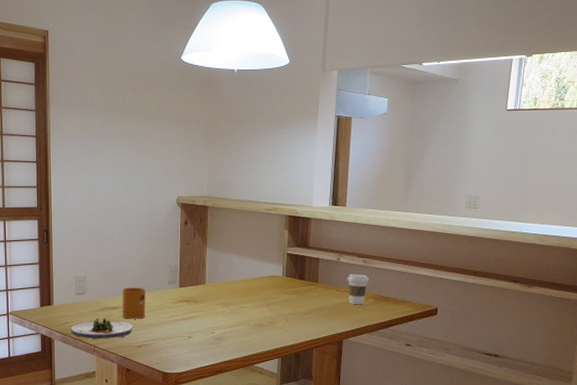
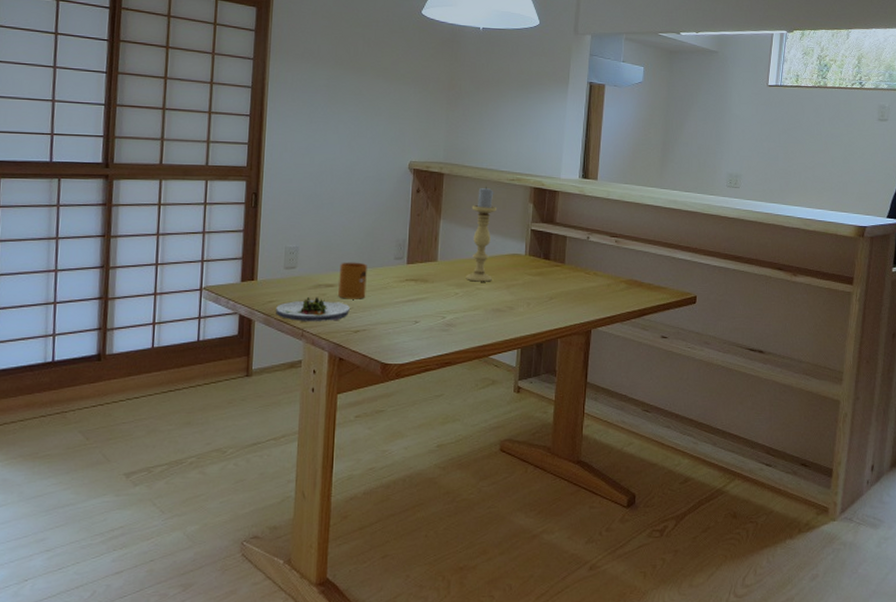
candle holder: none [231,216,256,301] -> present [466,186,496,282]
coffee cup: present [347,273,369,305] -> none [597,254,621,290]

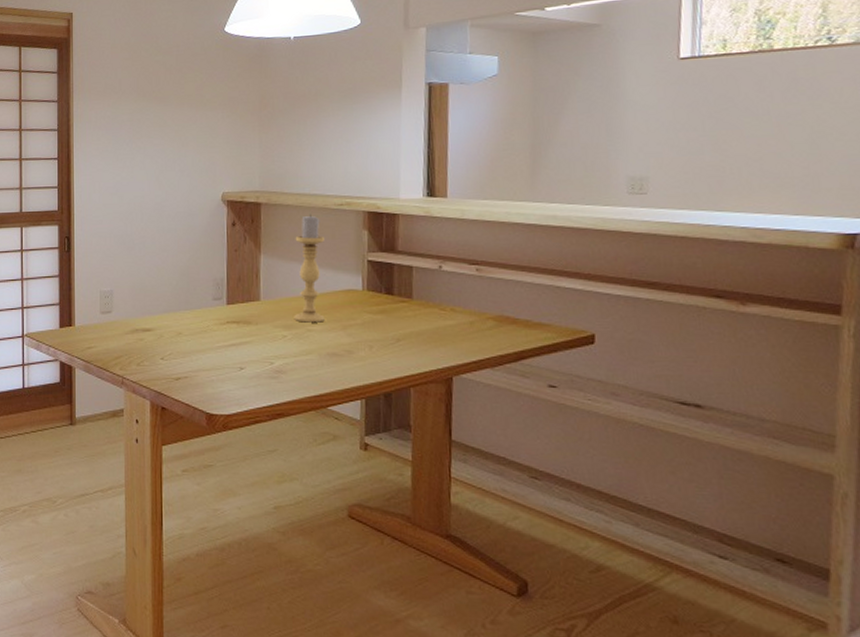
salad plate: present [276,297,351,321] -> none [95,343,170,368]
mug: present [338,262,367,299] -> none [156,304,185,344]

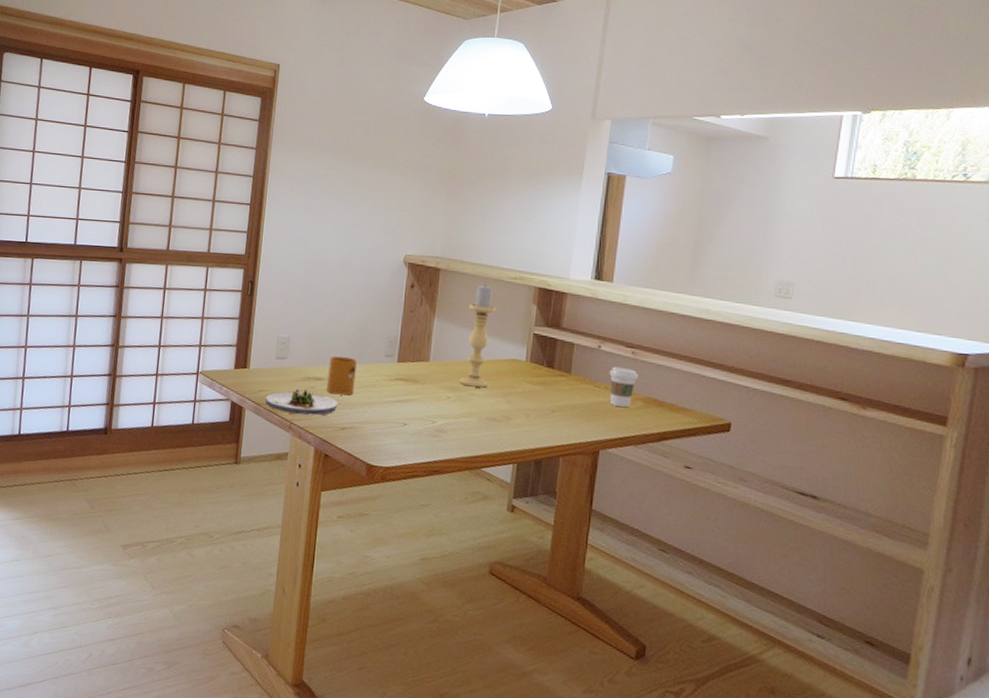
salad plate: none [95,343,170,368] -> present [266,389,339,416]
mug: none [156,304,185,344] -> present [327,356,357,396]
coffee cup: none [454,286,486,329] -> present [609,366,638,408]

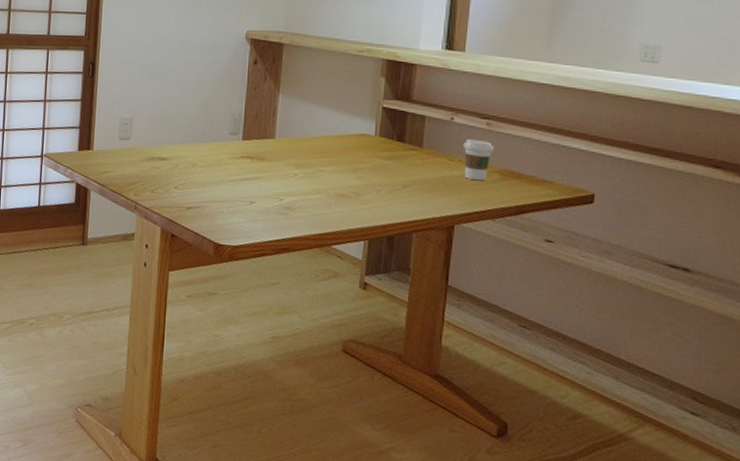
salad plate: present [266,389,339,416] -> none [110,170,184,196]
mug: present [327,356,357,396] -> none [171,135,201,175]
candle holder: present [459,284,496,388] -> none [306,57,342,164]

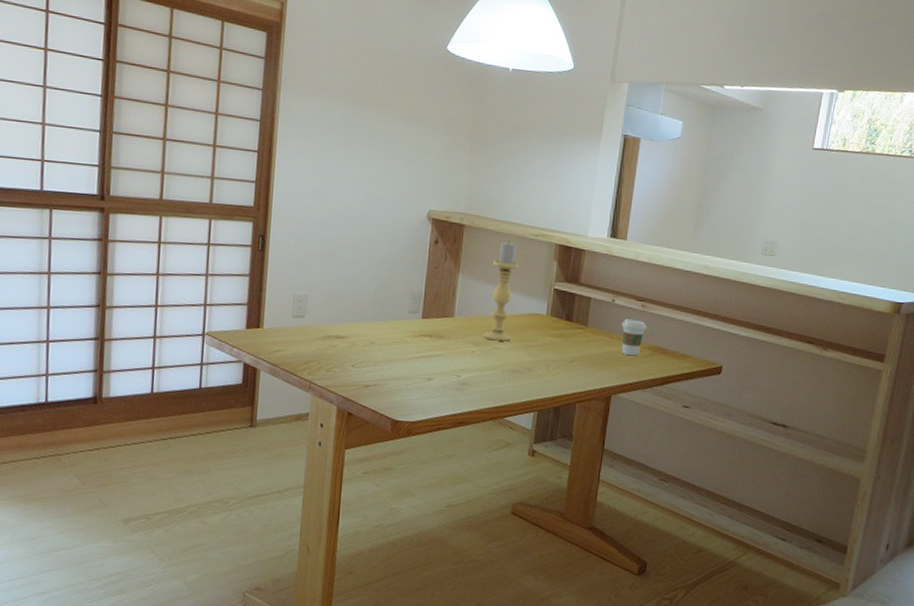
candle holder: none [306,57,342,164] -> present [483,240,519,342]

